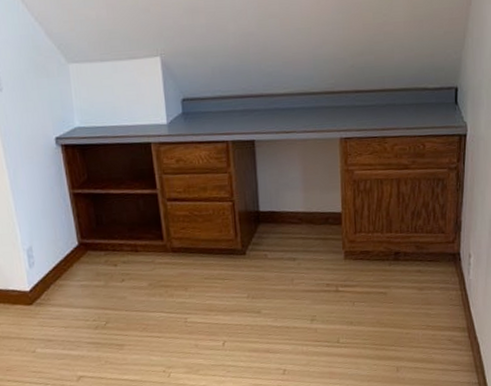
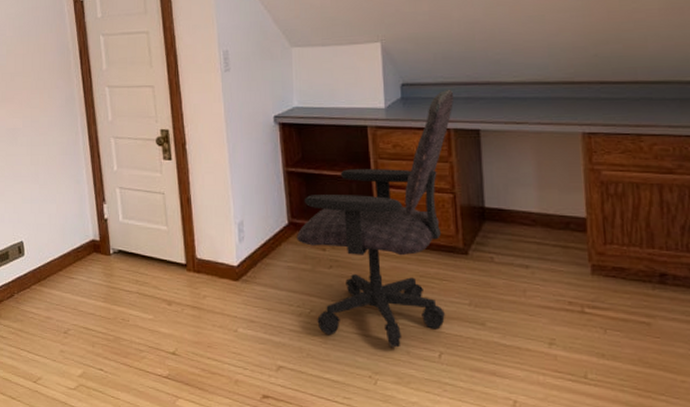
office chair: none [88,102,232,344] -> present [297,89,454,348]

